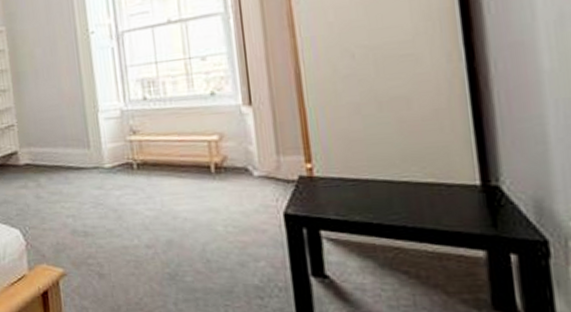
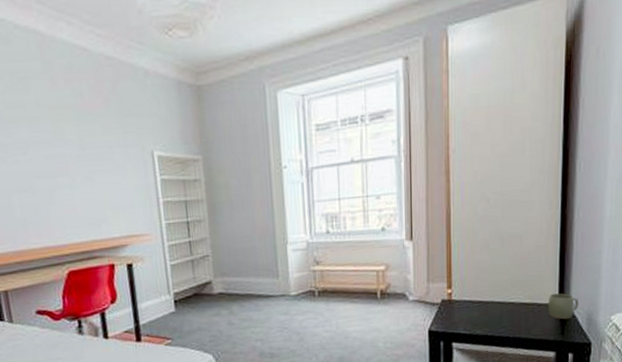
mug: none [463,171,517,207] -> present [547,293,579,320]

